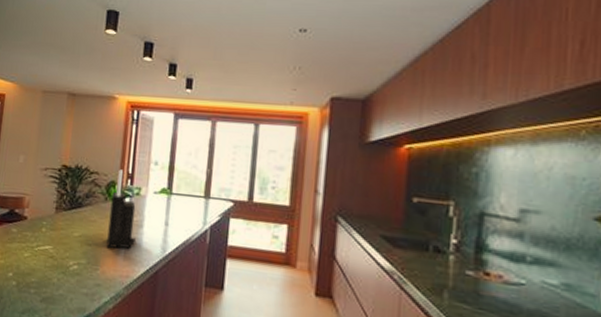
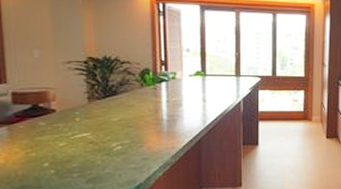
knife block: present [106,169,137,249] -> none [147,58,178,127]

